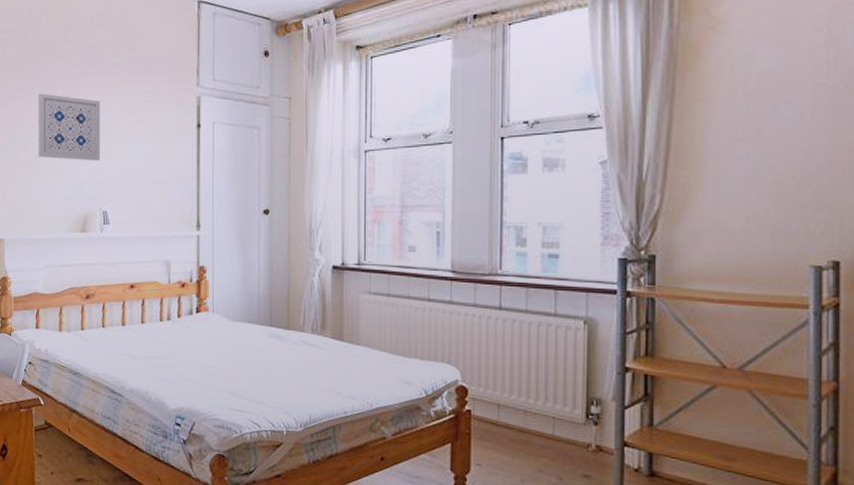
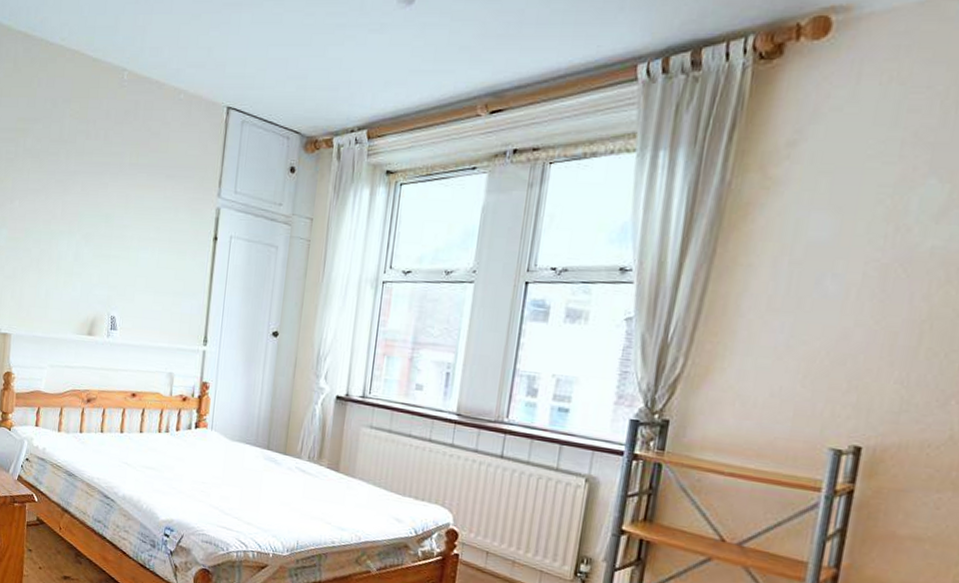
wall art: present [38,93,100,161] -> none [51,188,118,265]

